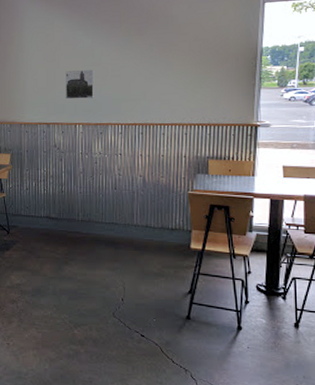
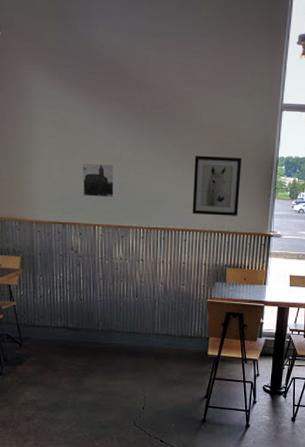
wall art: none [170,52,222,109] -> present [192,155,242,216]

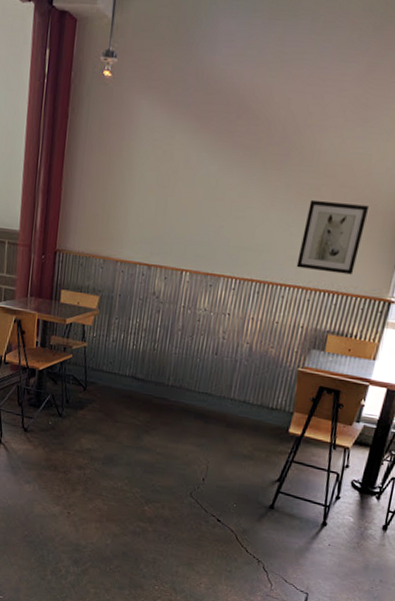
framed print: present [83,163,115,197] -> none [175,201,215,241]

